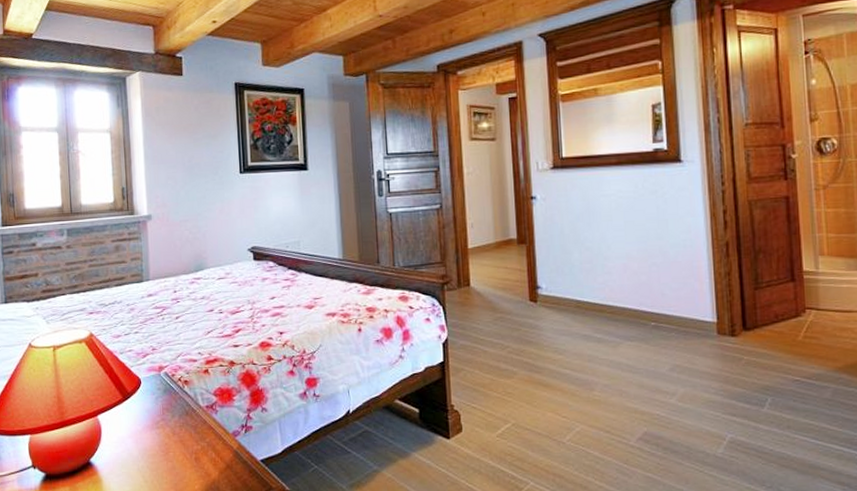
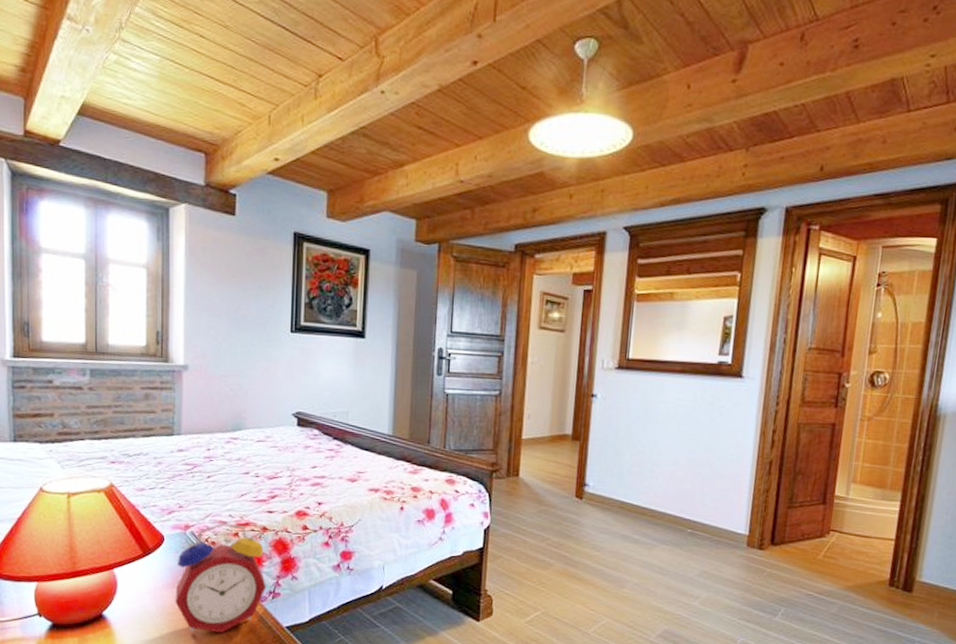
alarm clock: none [154,361,239,472] -> present [175,523,267,633]

